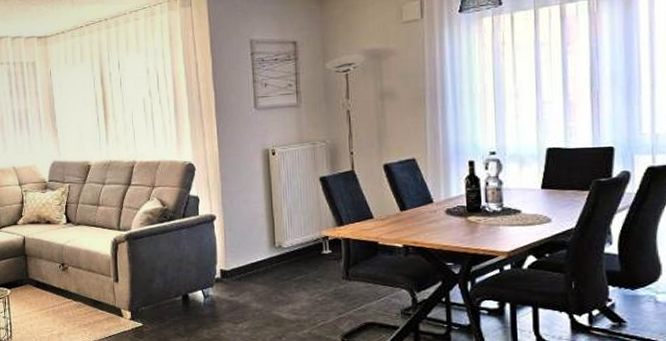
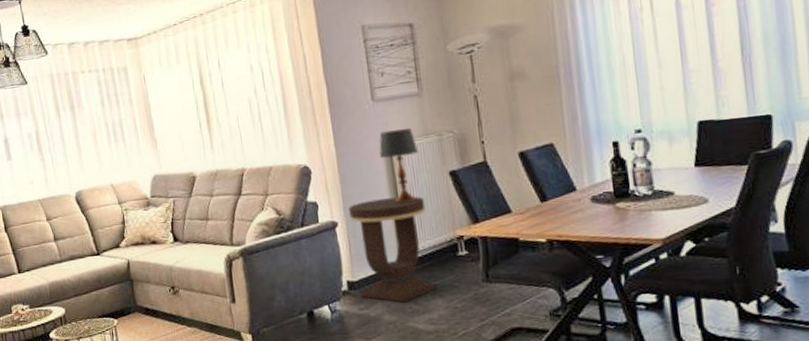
side table: none [227,197,301,293] -> present [349,196,437,303]
table lamp: none [257,136,294,203] -> present [378,128,419,204]

